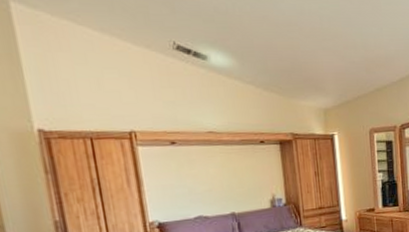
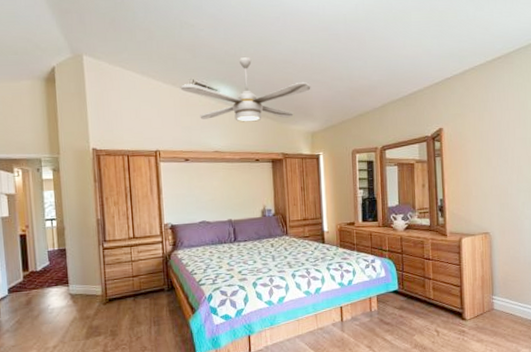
ceiling fan: none [156,16,321,97] -> present [180,57,311,122]

